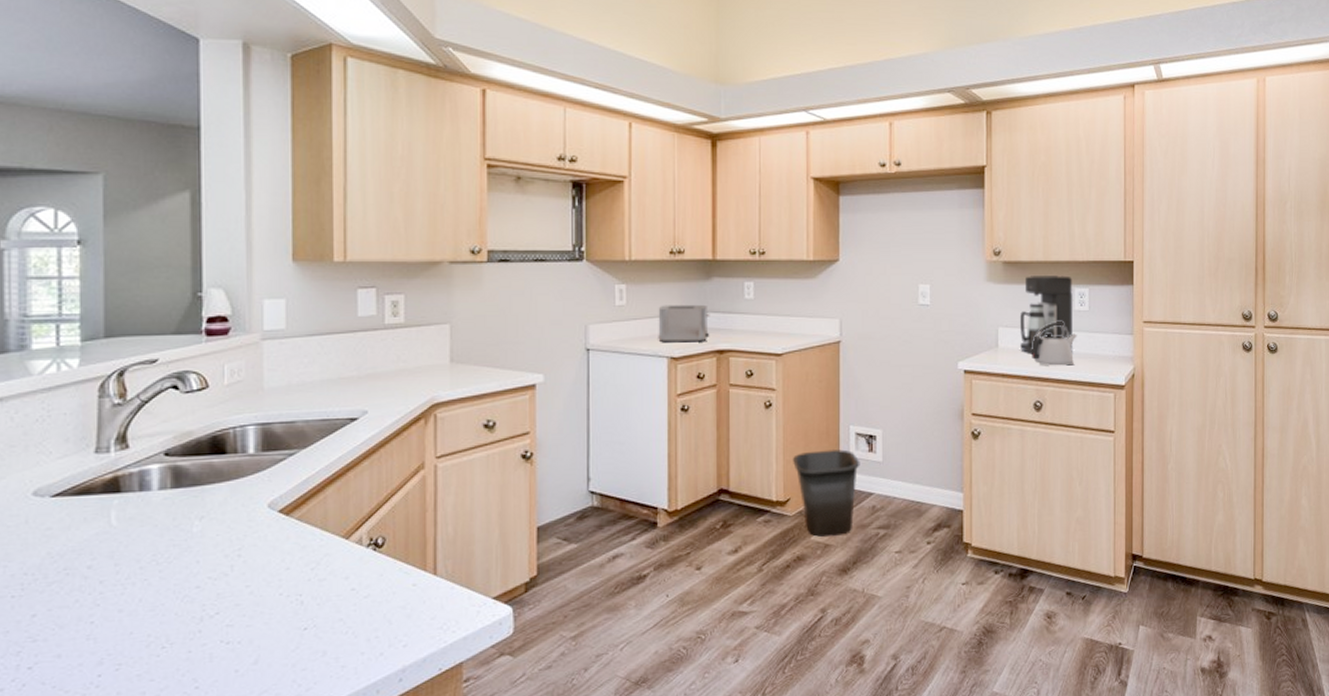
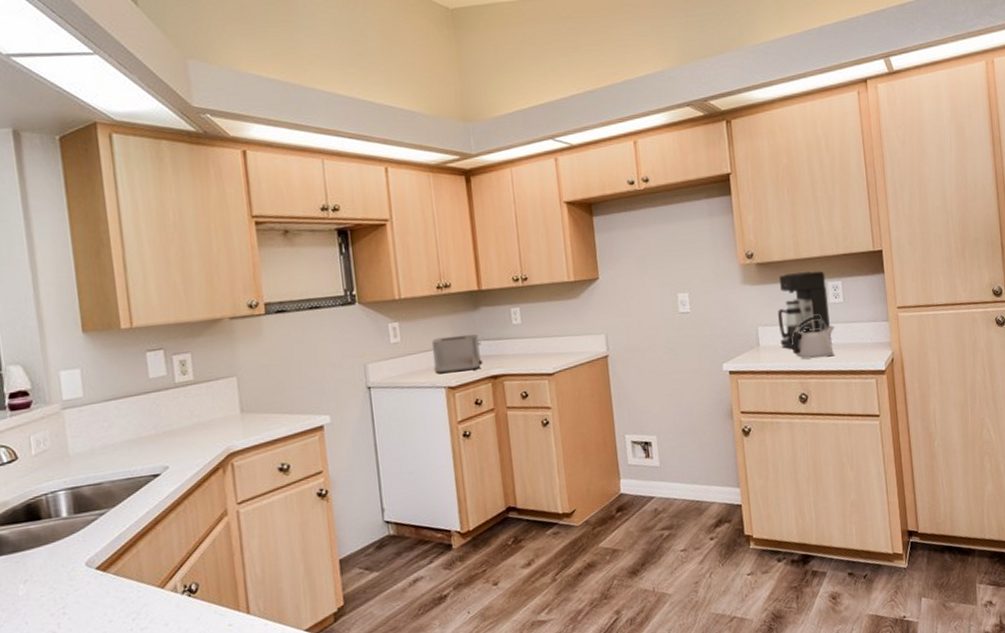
waste bin: present [792,449,860,537] -> none [573,458,639,543]

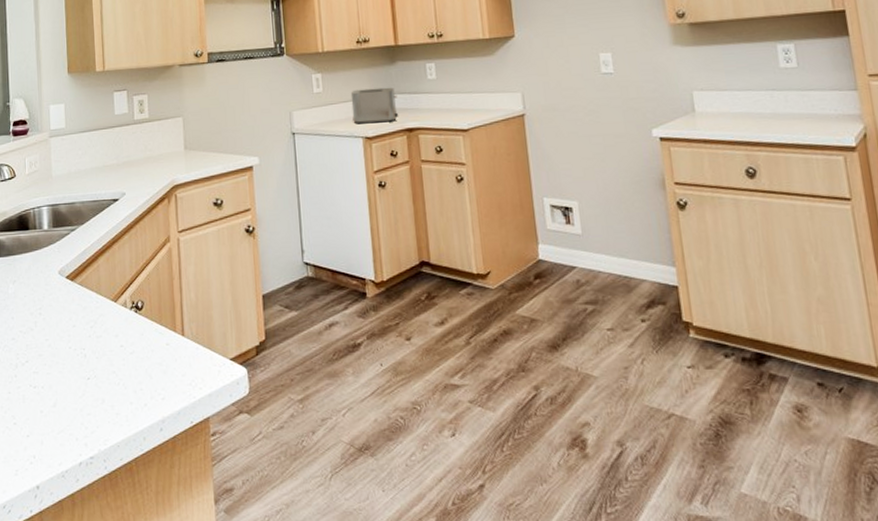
coffee maker: present [777,270,833,349] -> none [715,32,786,117]
kettle: present [792,315,835,360] -> none [734,81,788,130]

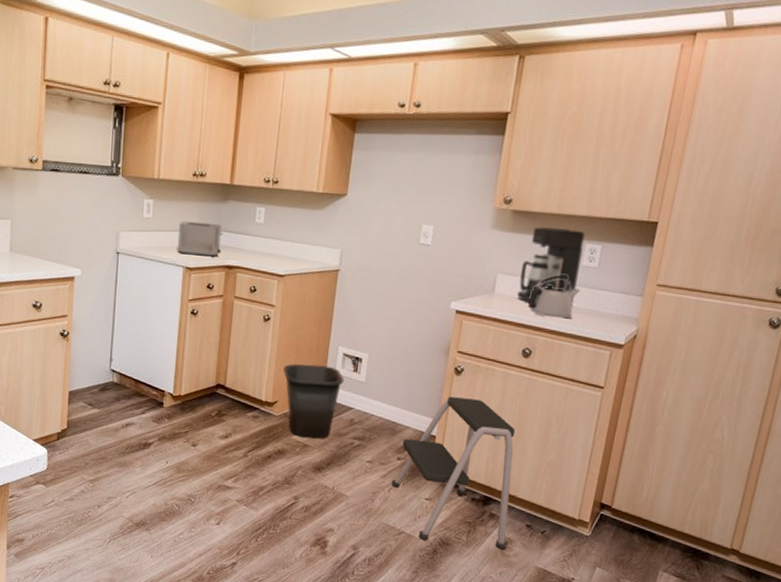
waste bin: none [488,222,559,311] -> present [283,364,345,438]
step stool: none [642,235,802,422] -> present [391,396,516,550]
coffee maker: none [715,32,786,117] -> present [517,227,586,306]
kettle: none [734,81,788,130] -> present [528,274,581,319]

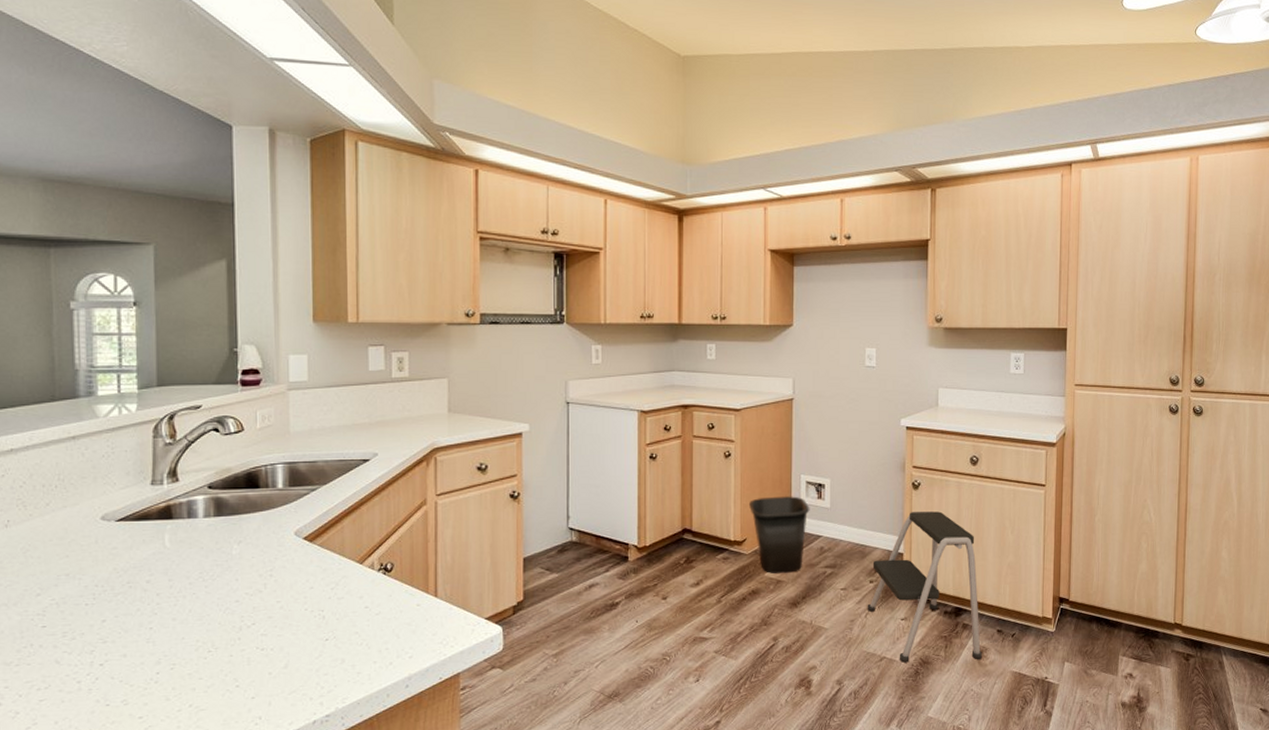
toaster: present [177,221,224,257] -> none [630,364,676,398]
coffee maker: present [517,227,586,306] -> none [958,341,1009,412]
kettle: present [528,274,581,319] -> none [969,383,1013,424]

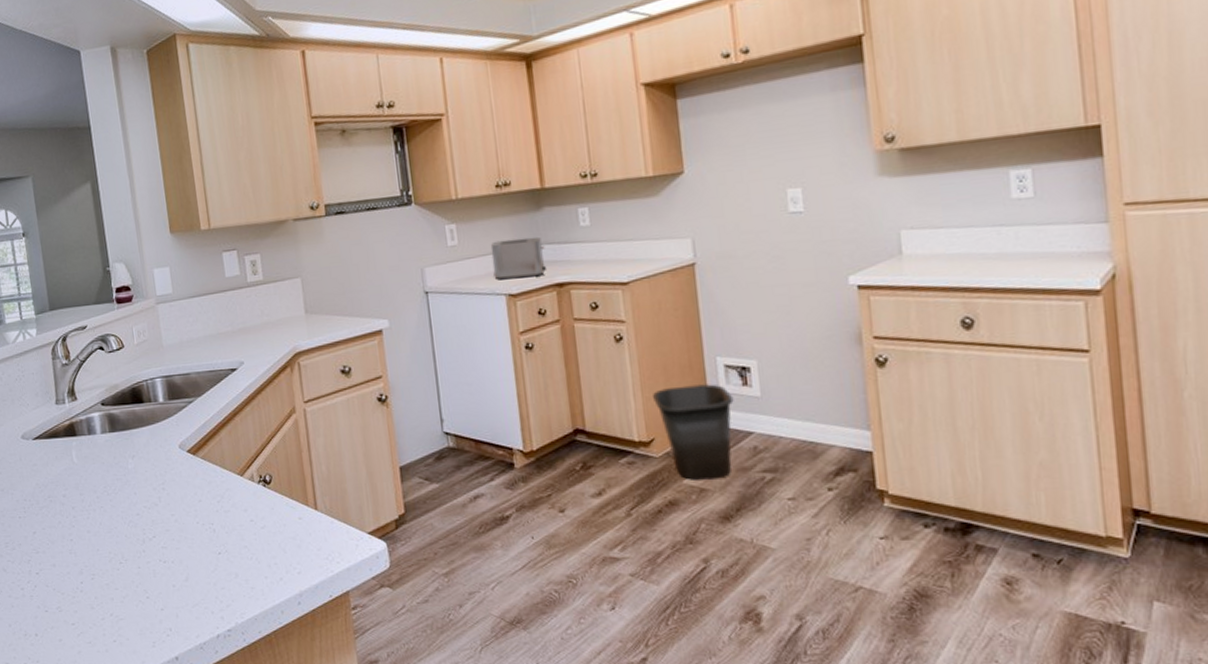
toaster: none [630,364,676,398] -> present [490,236,546,280]
step stool: present [867,511,982,663] -> none [827,394,1011,595]

